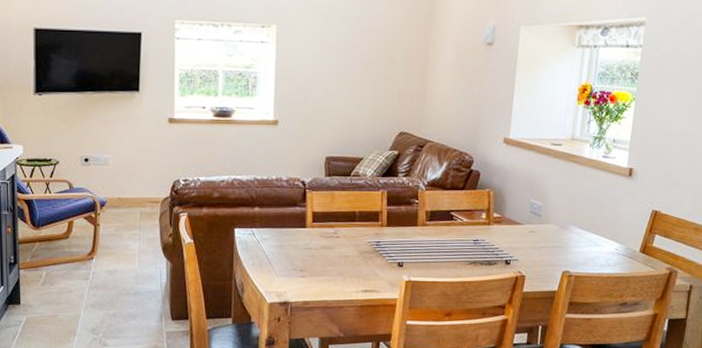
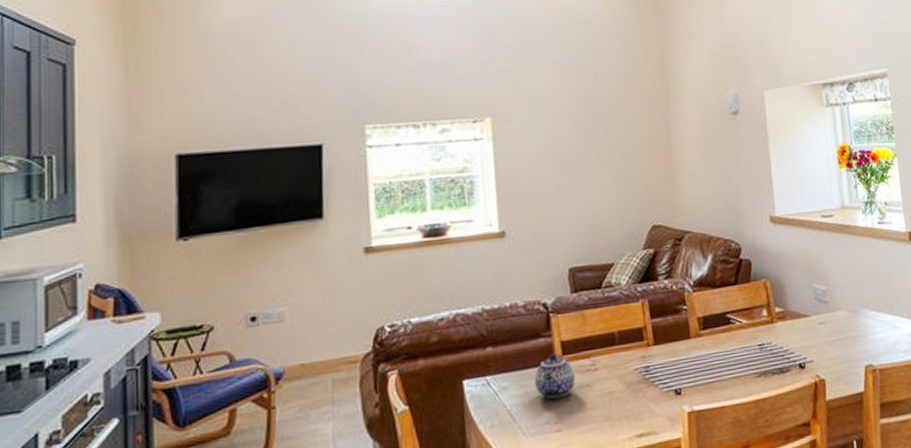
teapot: none [289,220,321,254] -> present [534,353,576,400]

